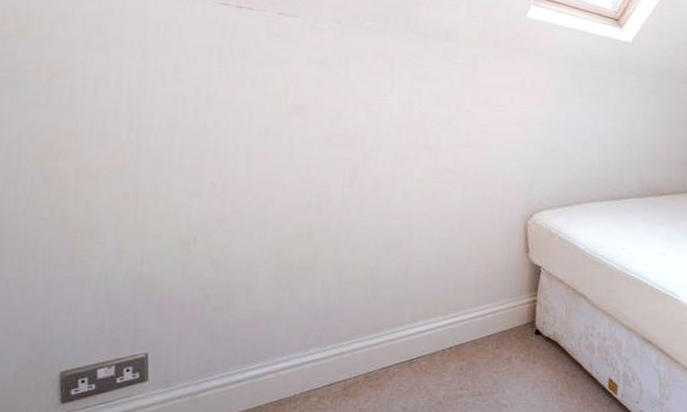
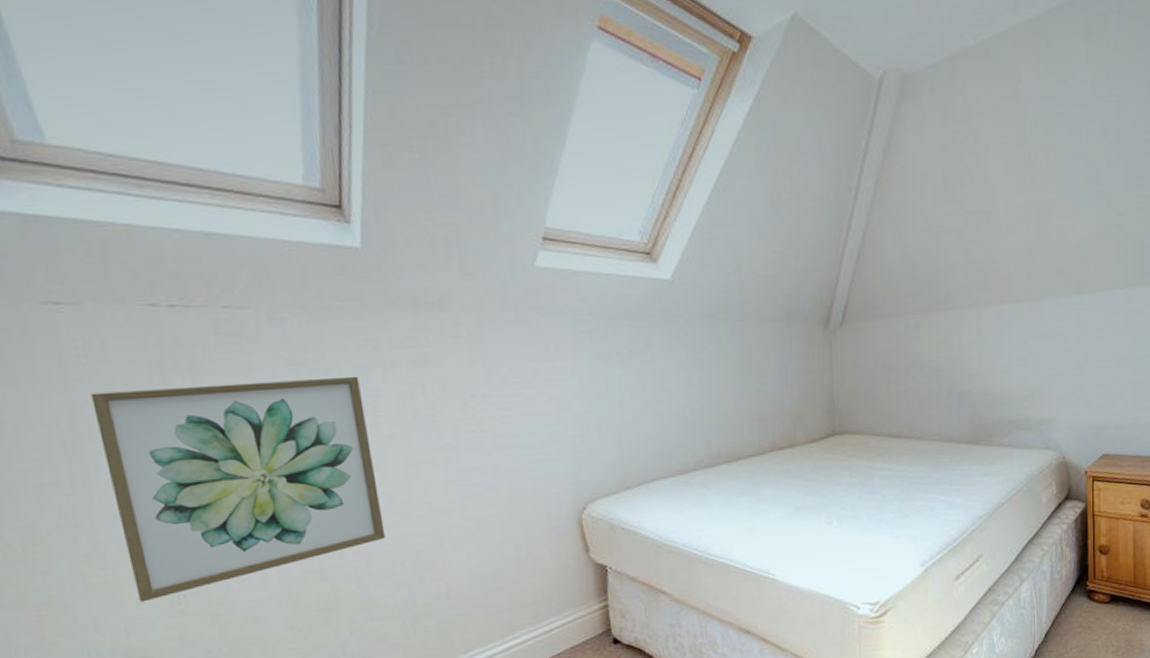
wall art: none [157,65,371,239] -> present [90,376,386,602]

